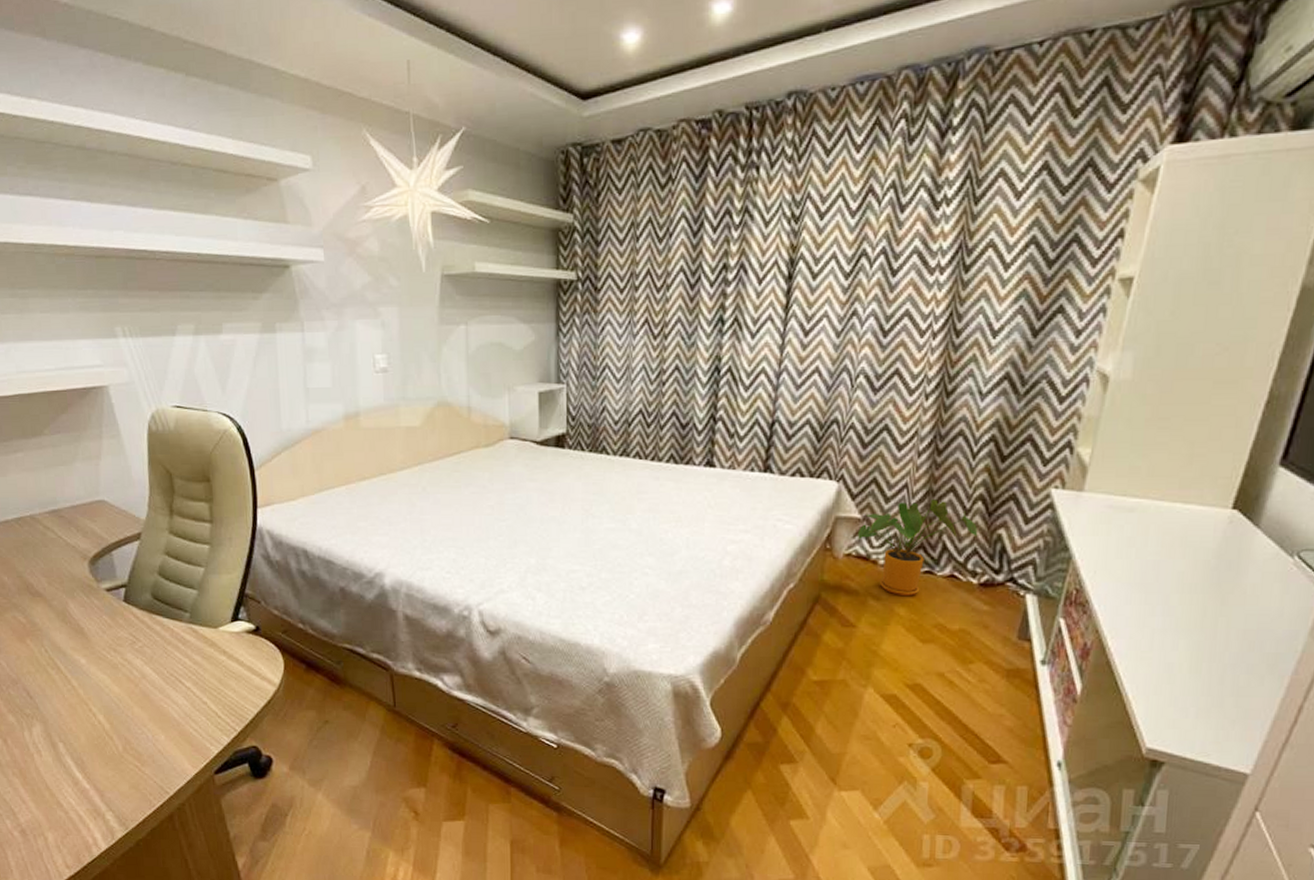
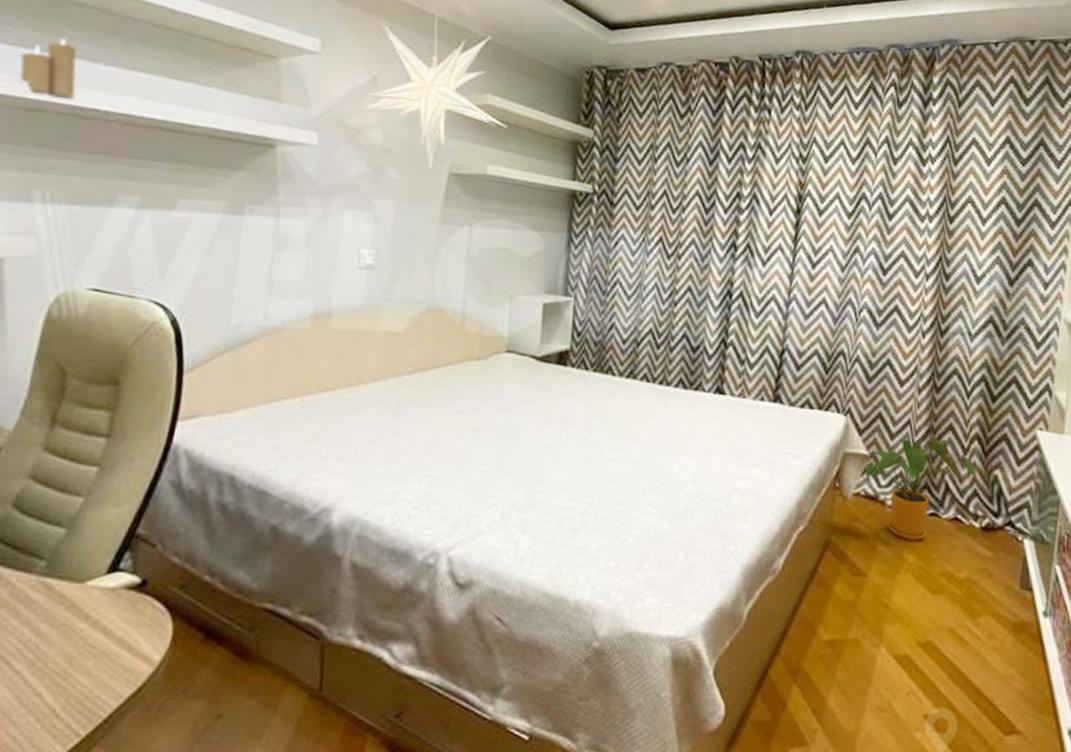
candle: none [78,188,127,245] -> present [20,38,77,100]

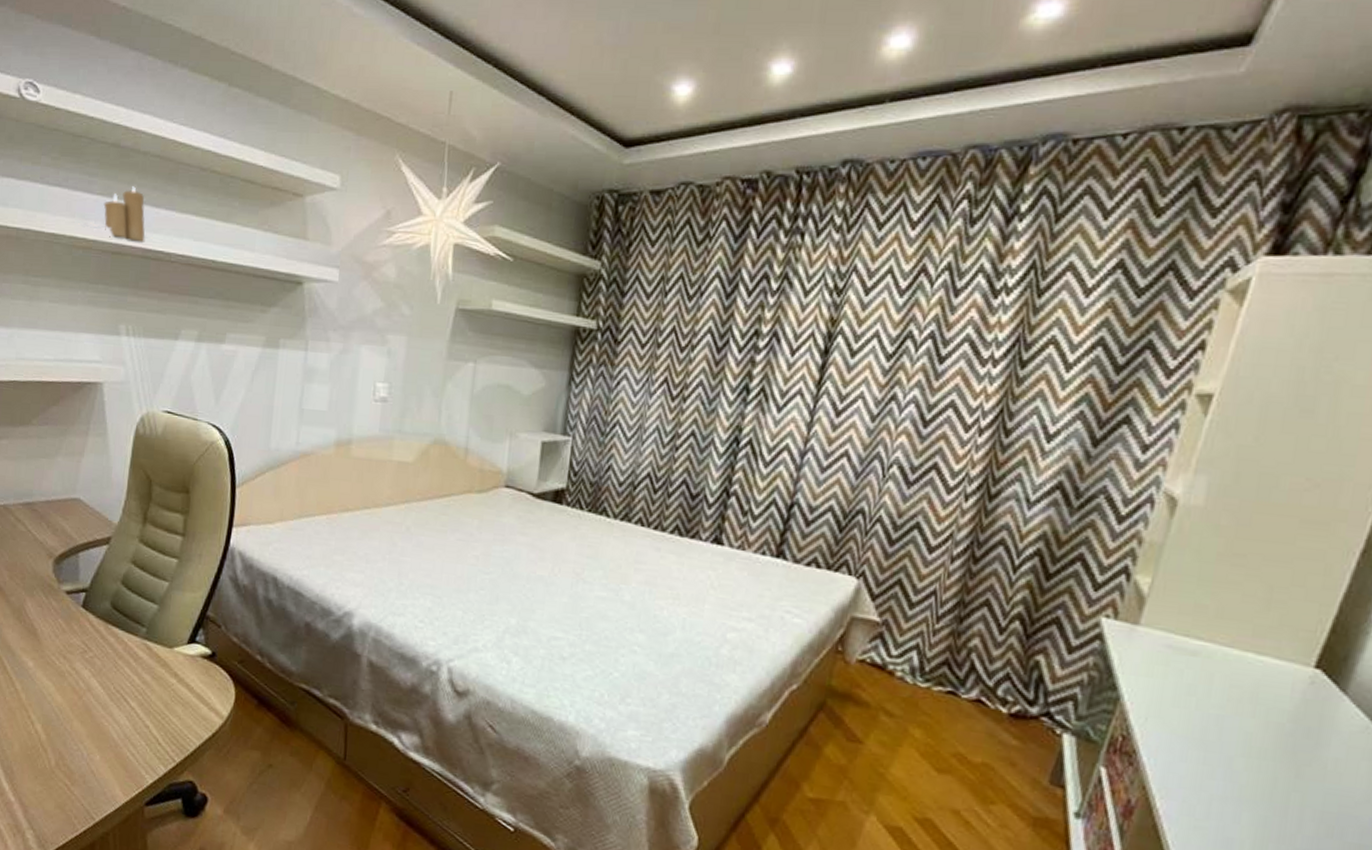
house plant: present [866,437,977,541] -> none [875,610,1013,718]

